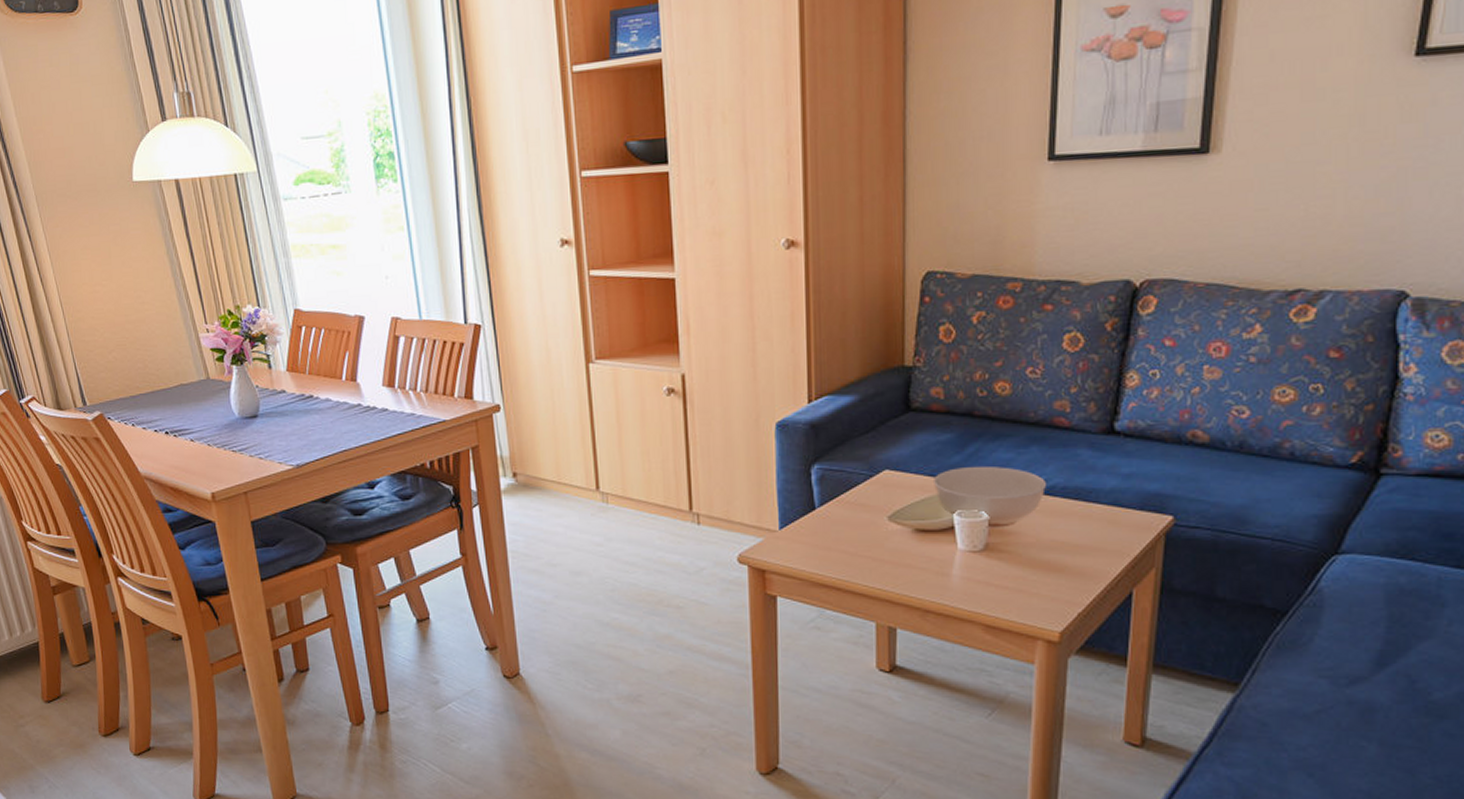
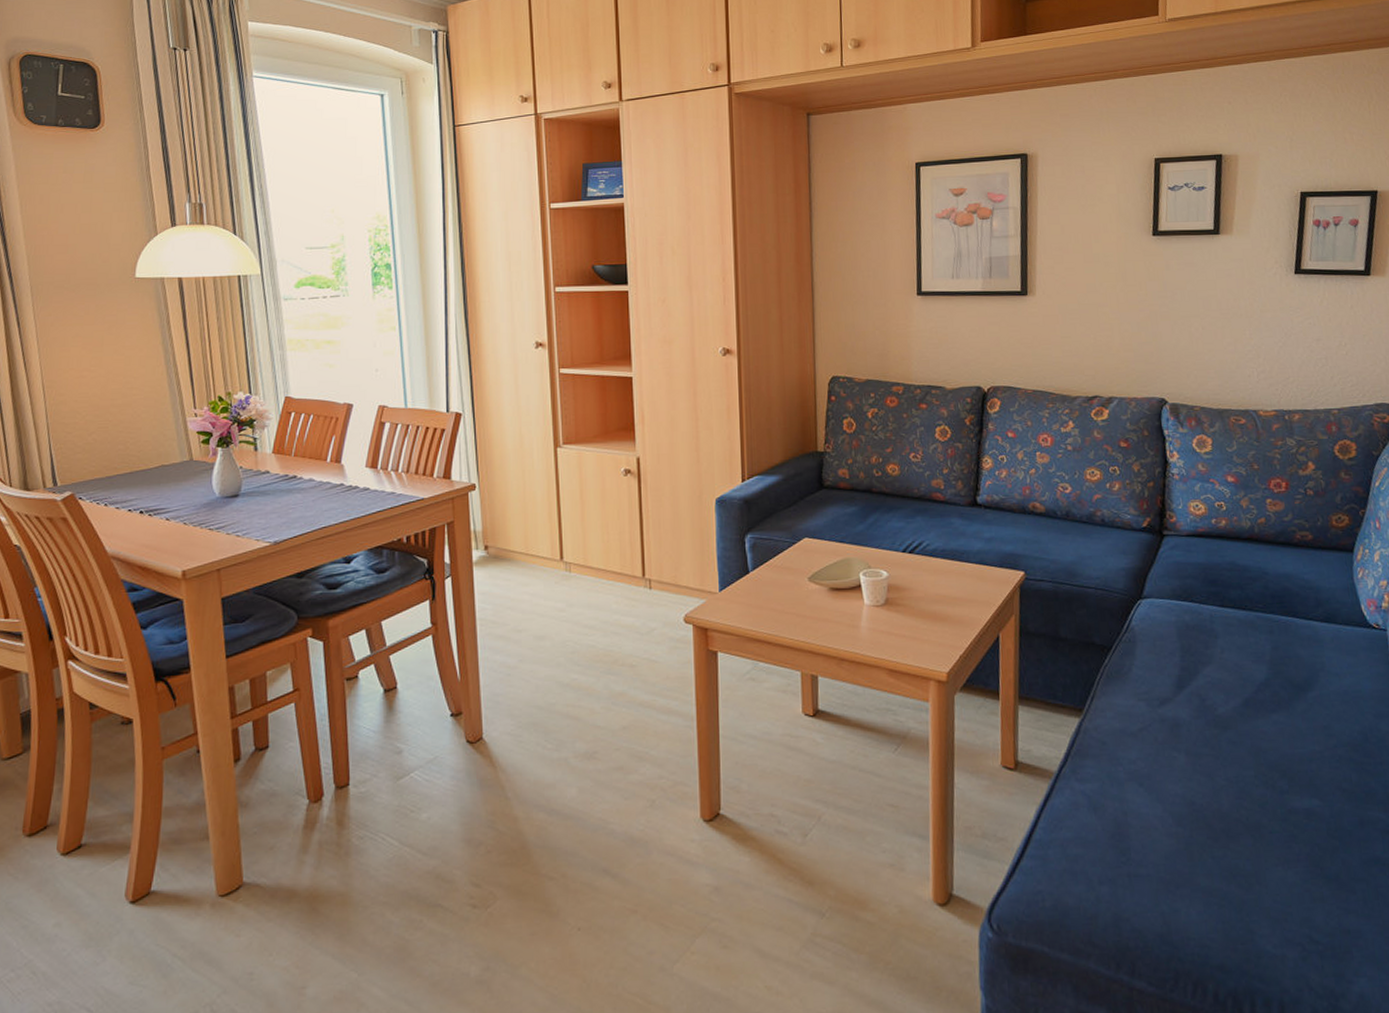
bowl: present [934,465,1047,528] -> none [843,533,931,585]

